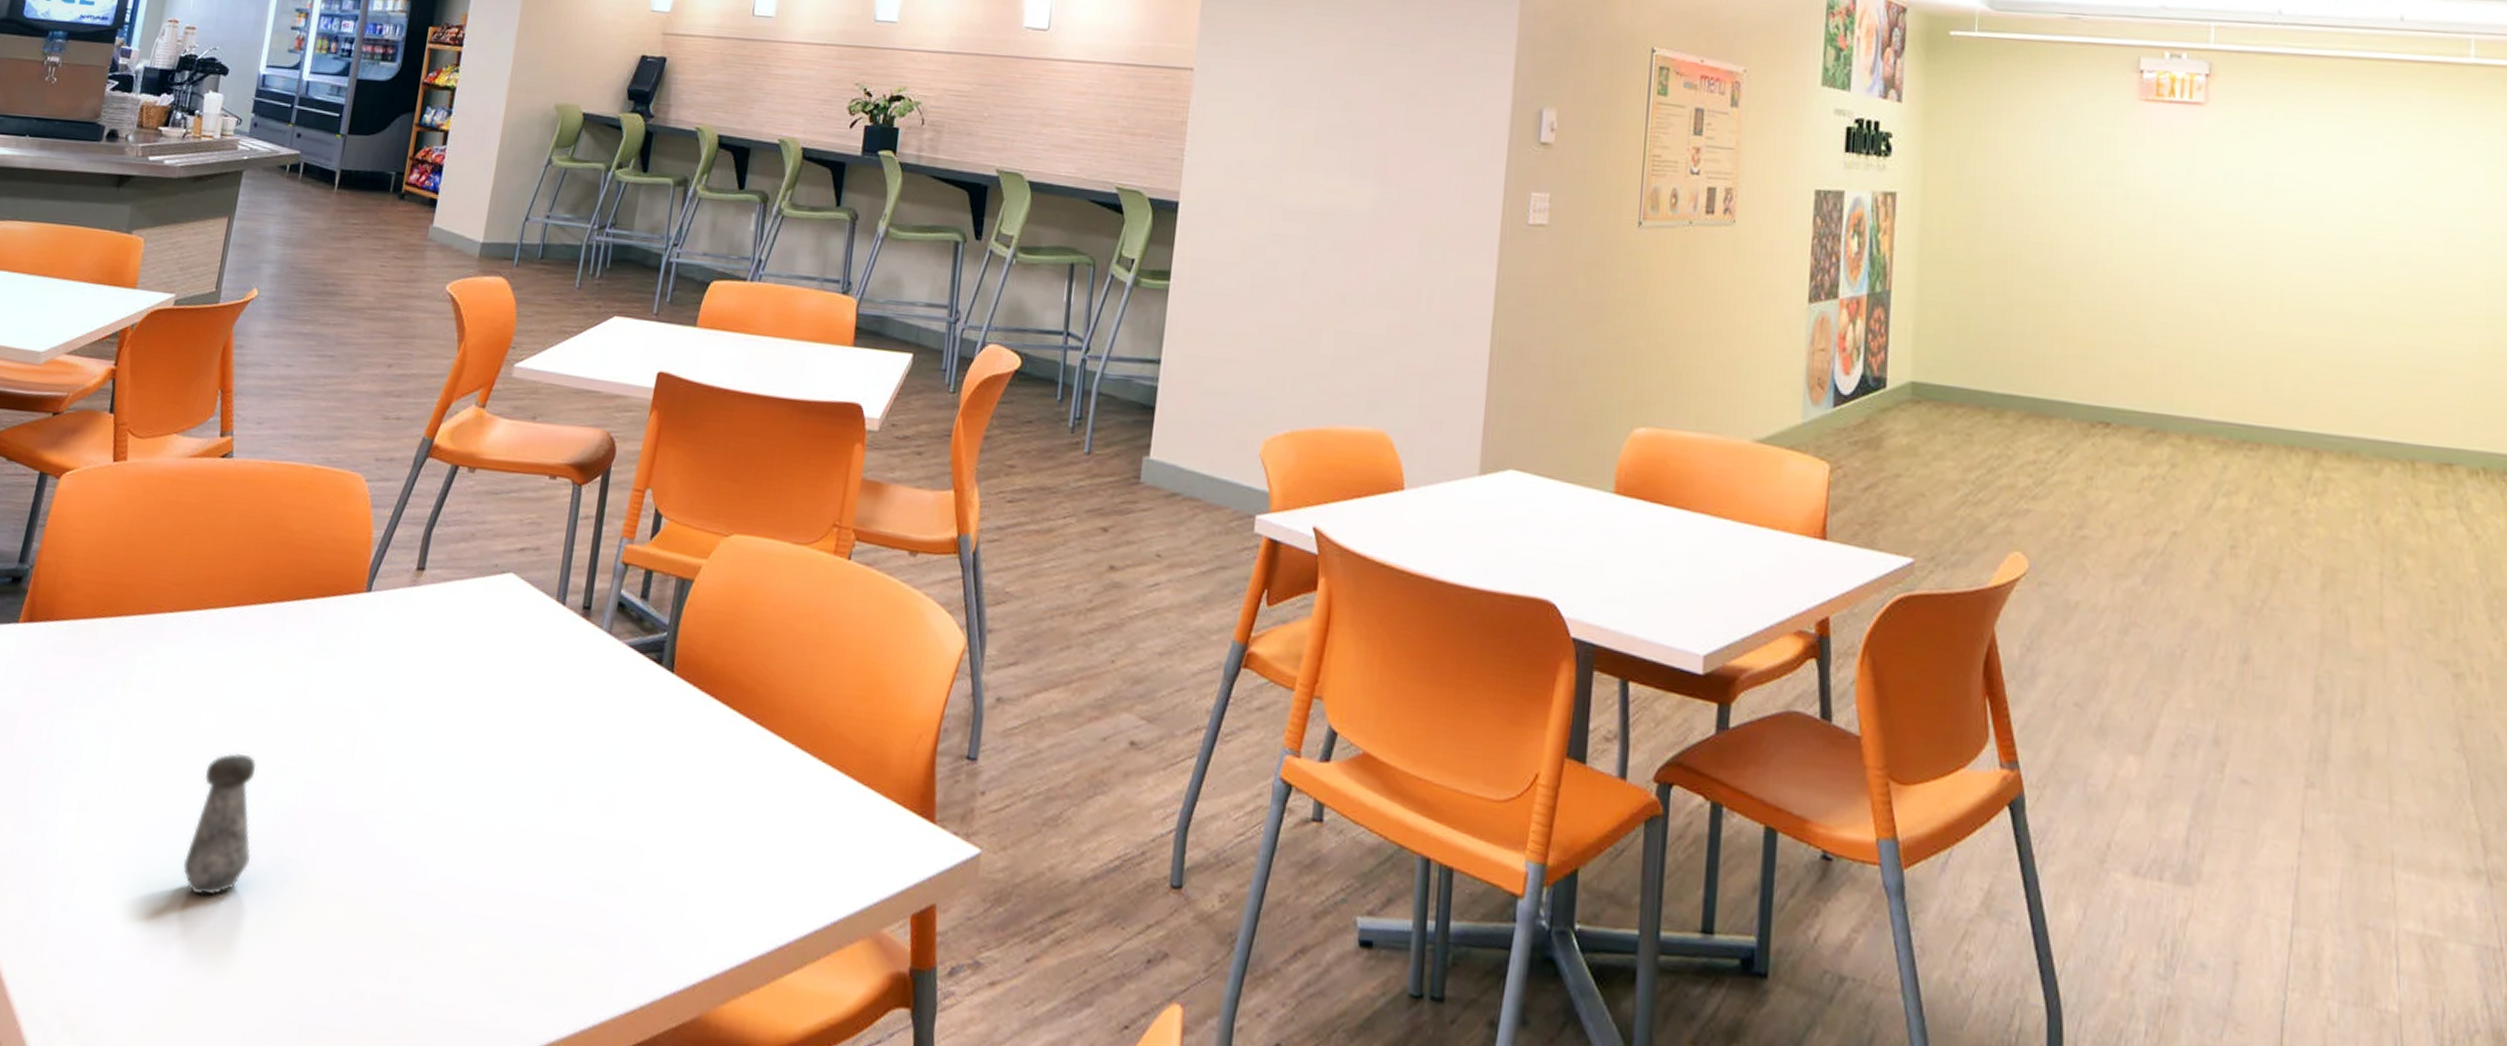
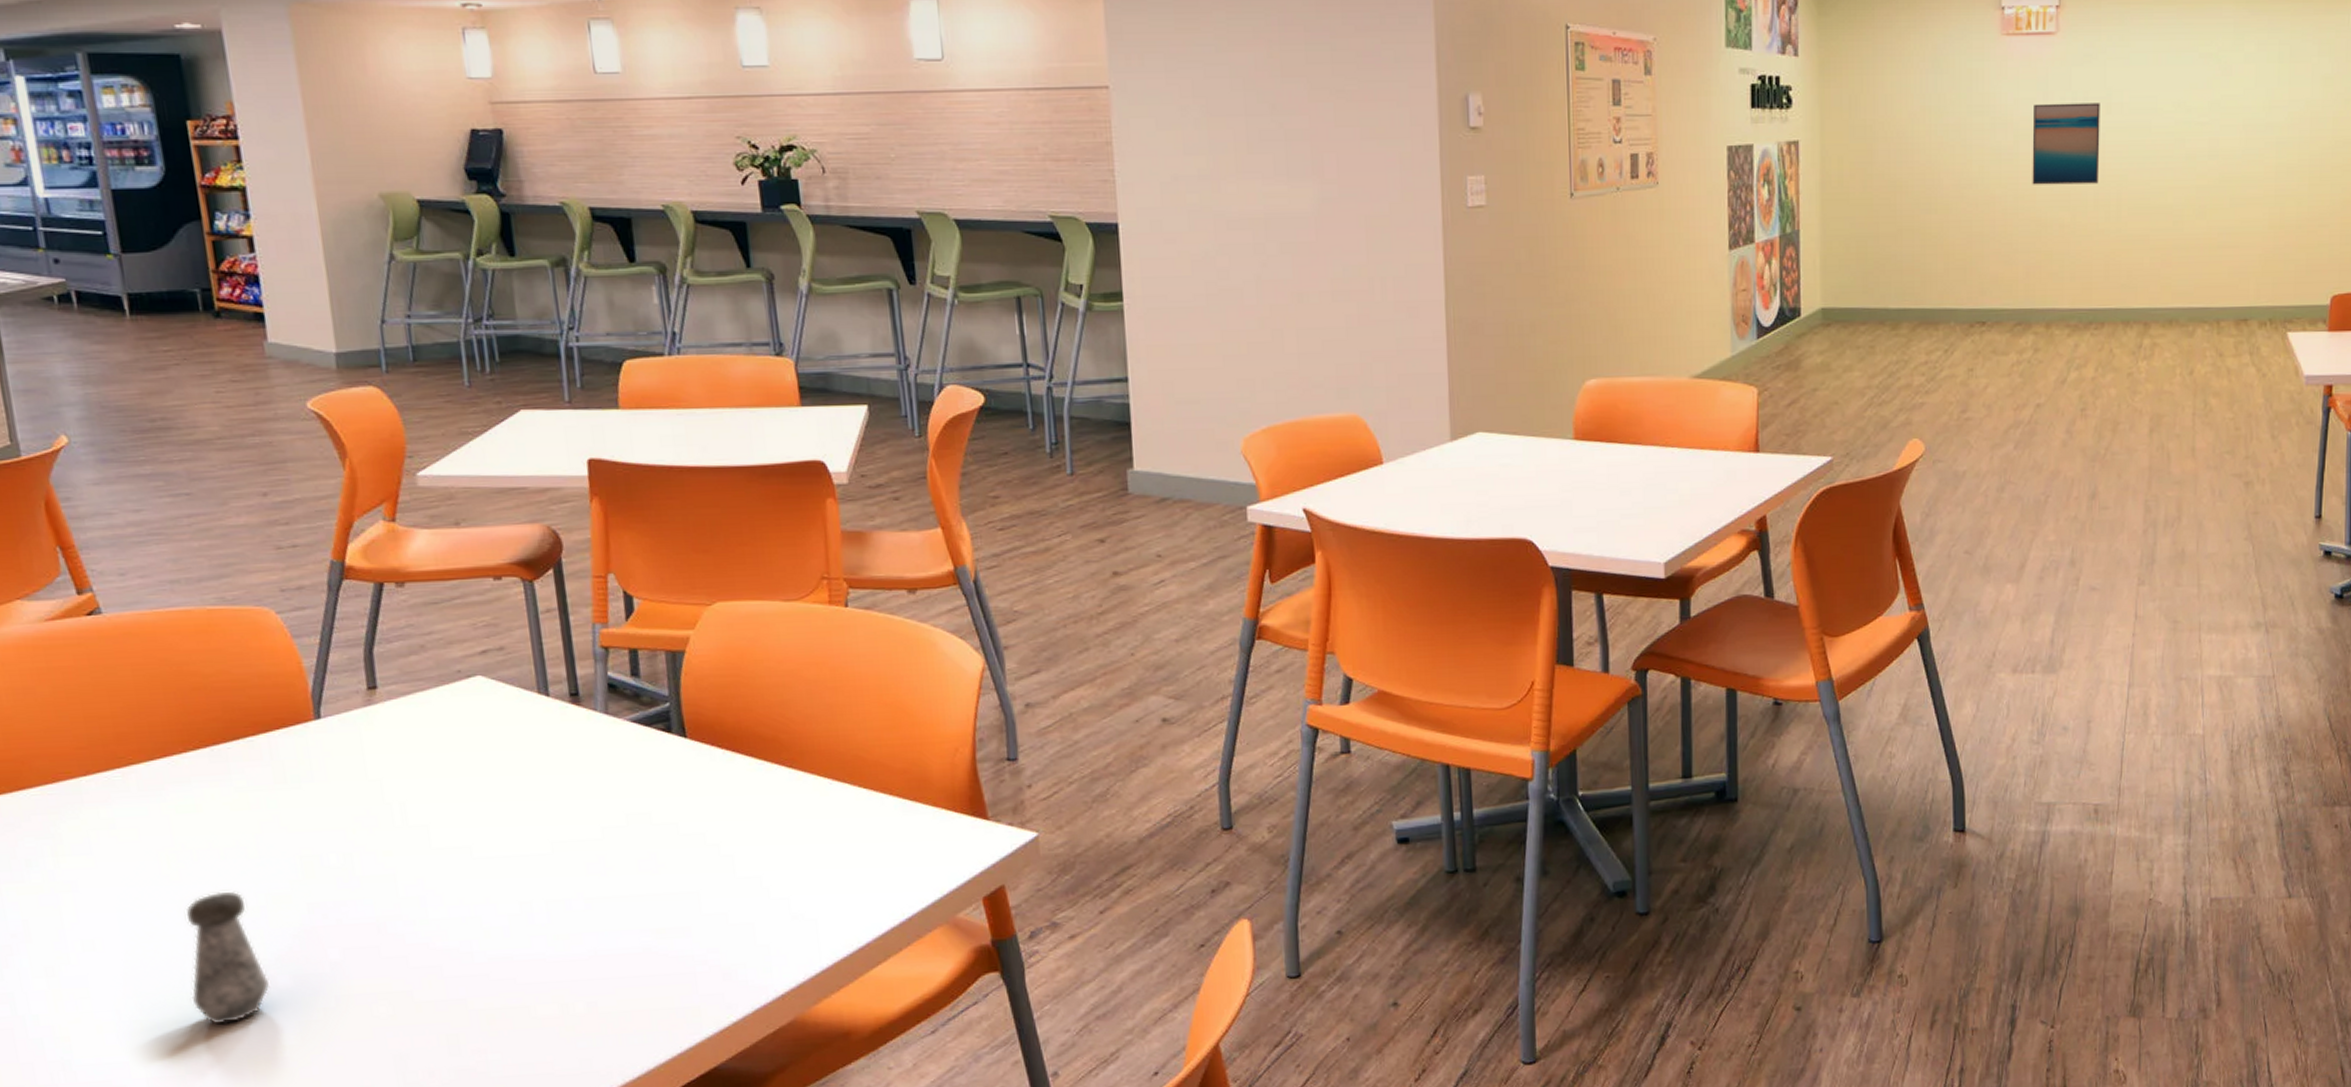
wall art: none [2172,179,2259,278] -> present [2032,103,2100,185]

